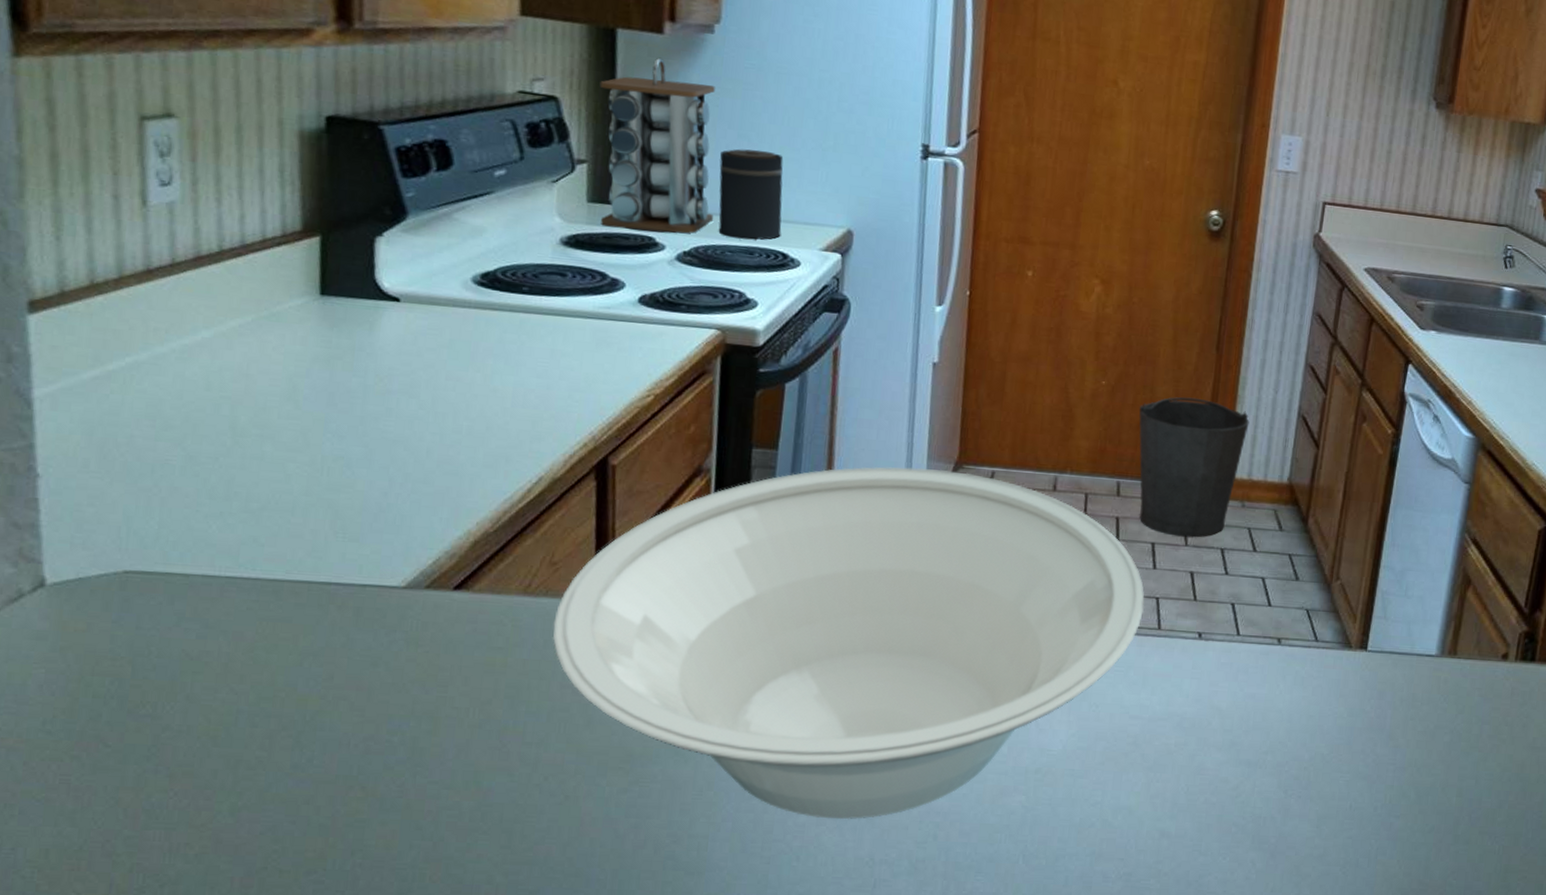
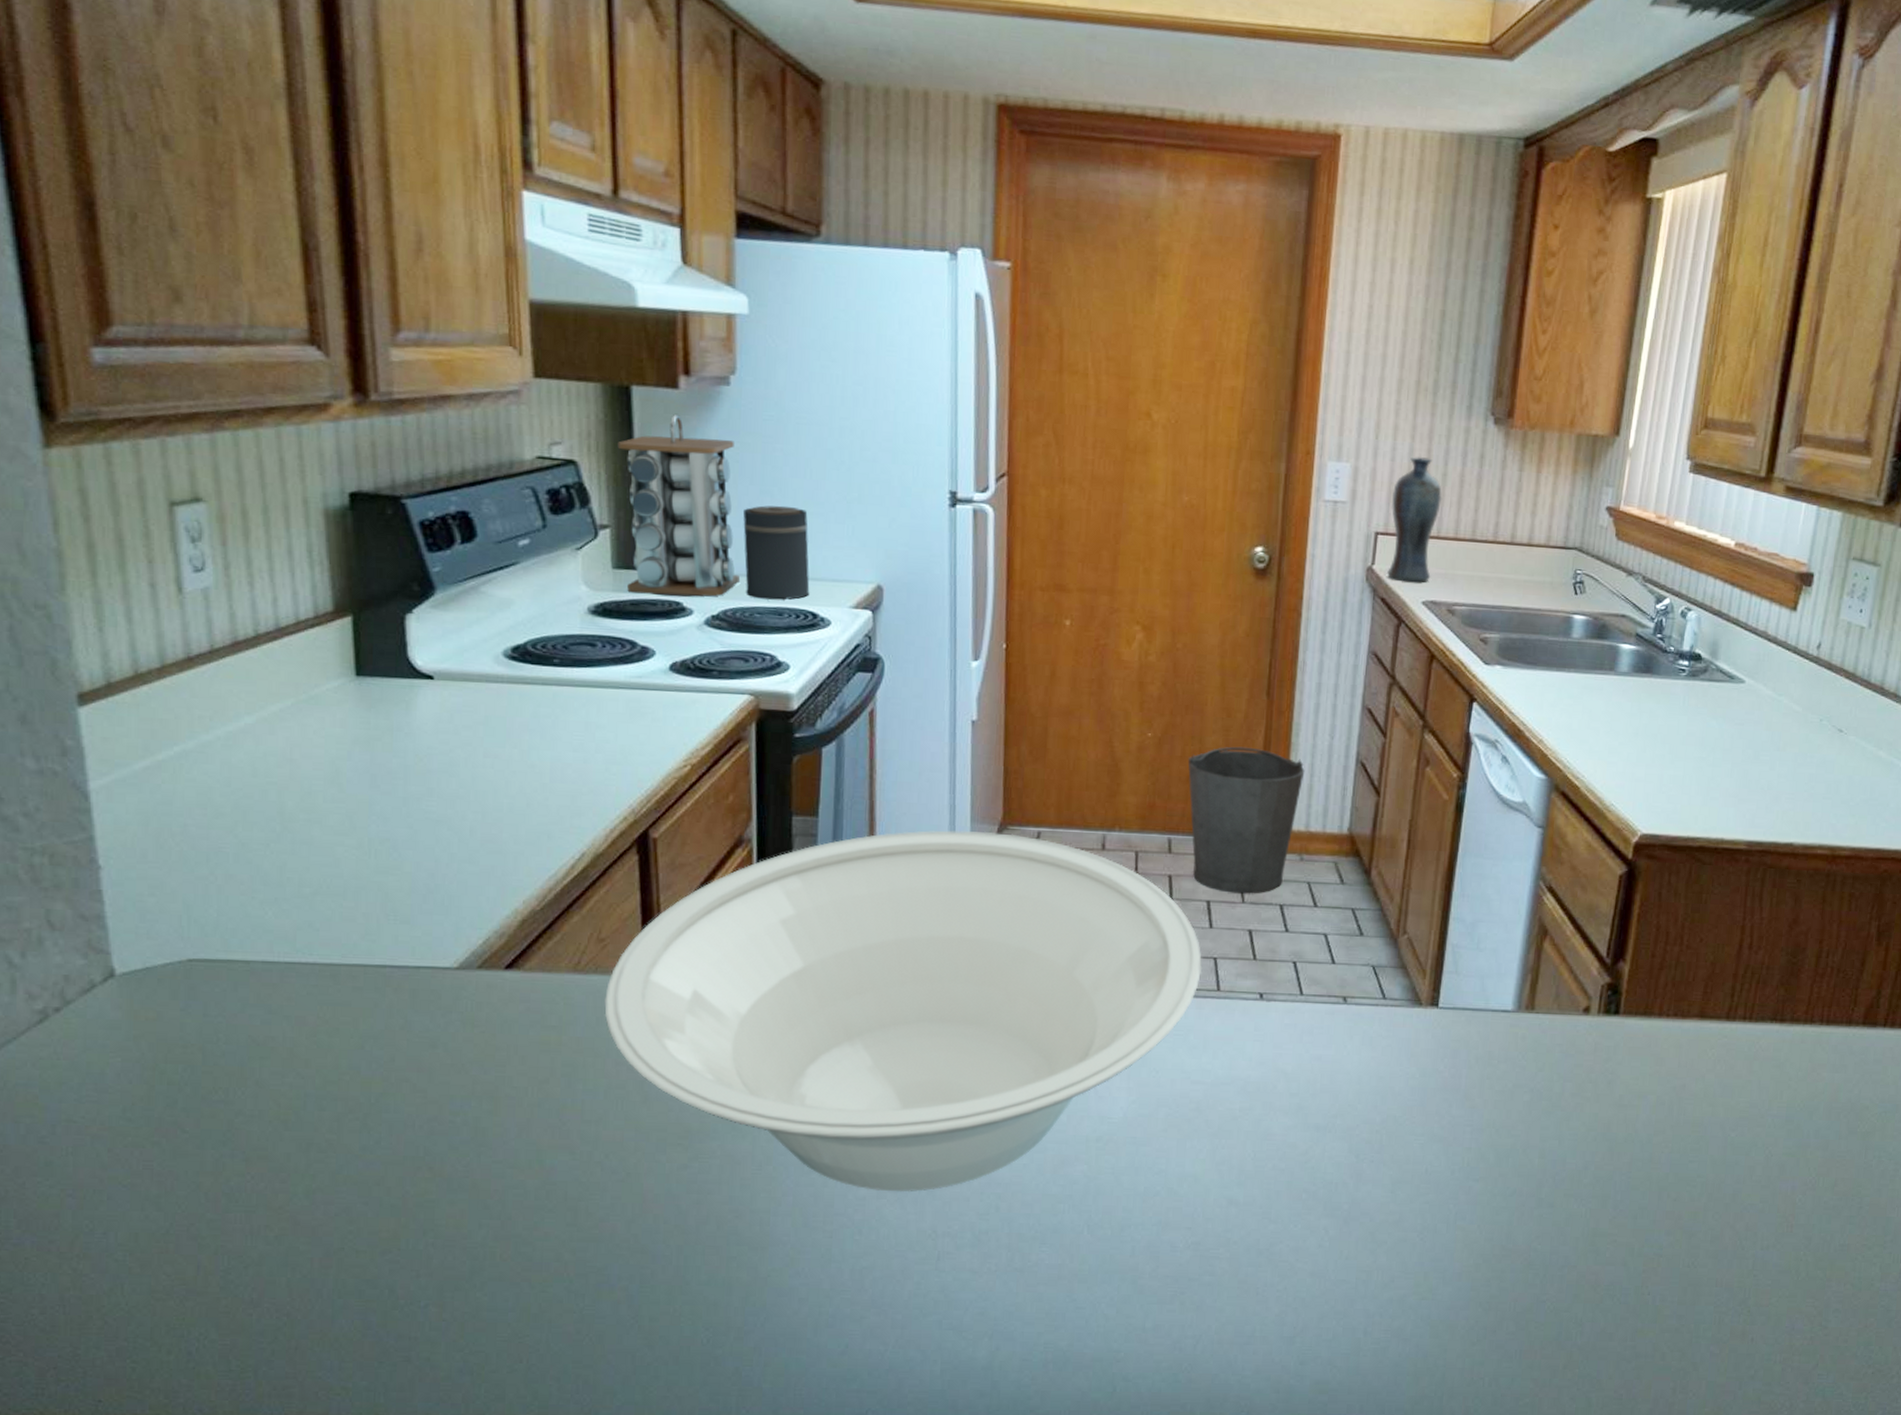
vase: none [1333,134,1387,251] -> present [1387,457,1443,582]

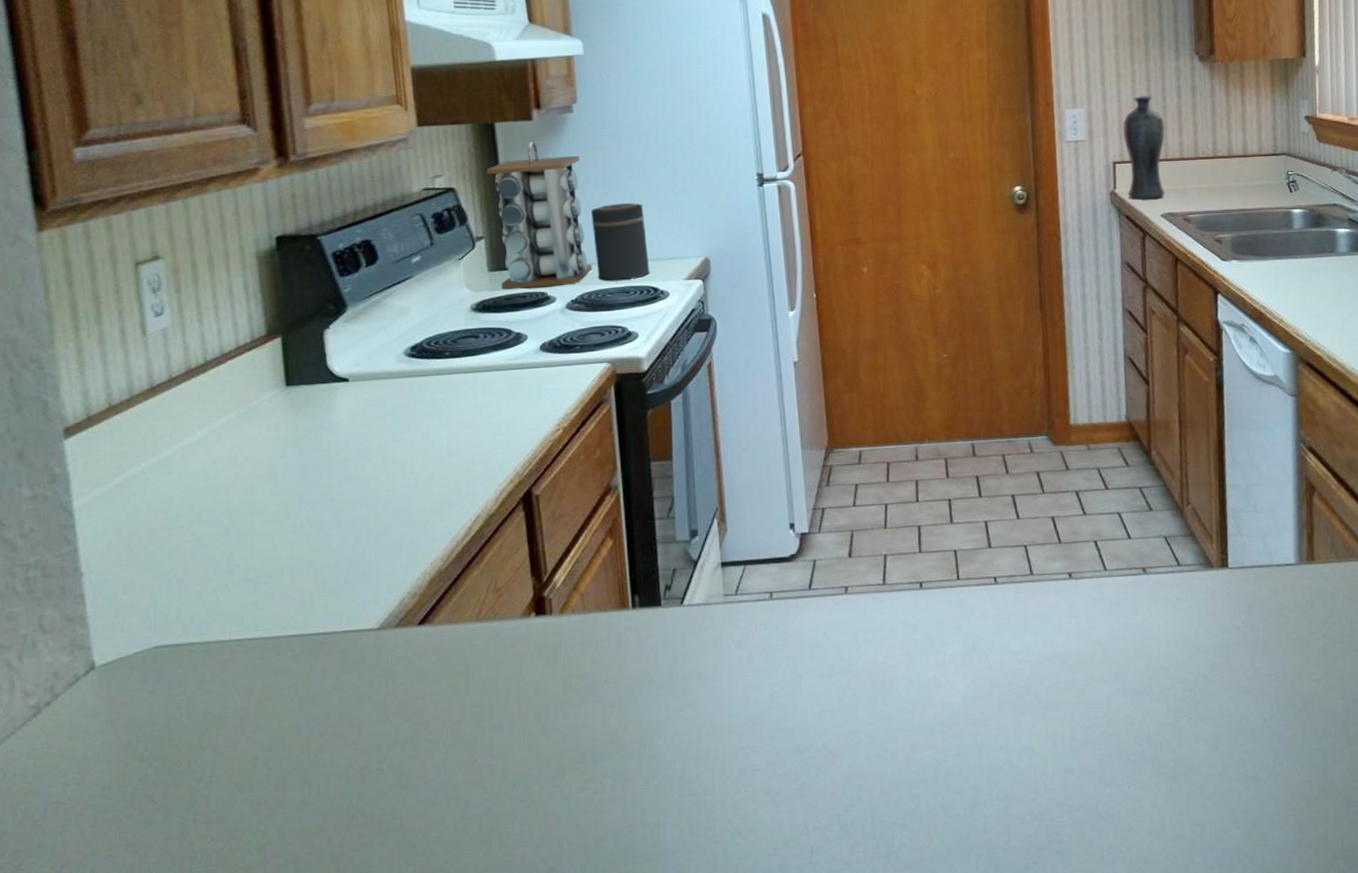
bowl: present [604,830,1203,1193] -> none [504,455,1016,794]
bucket: present [1187,746,1305,894] -> none [980,356,1082,486]

